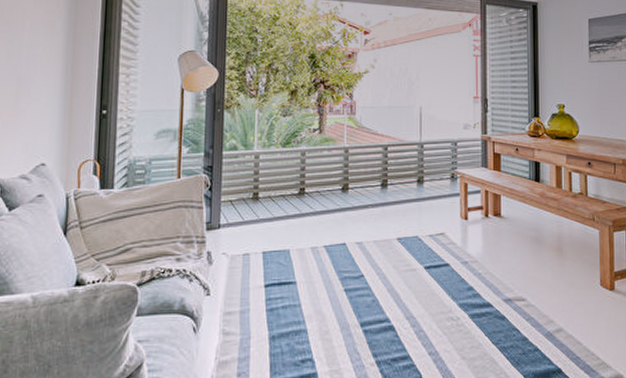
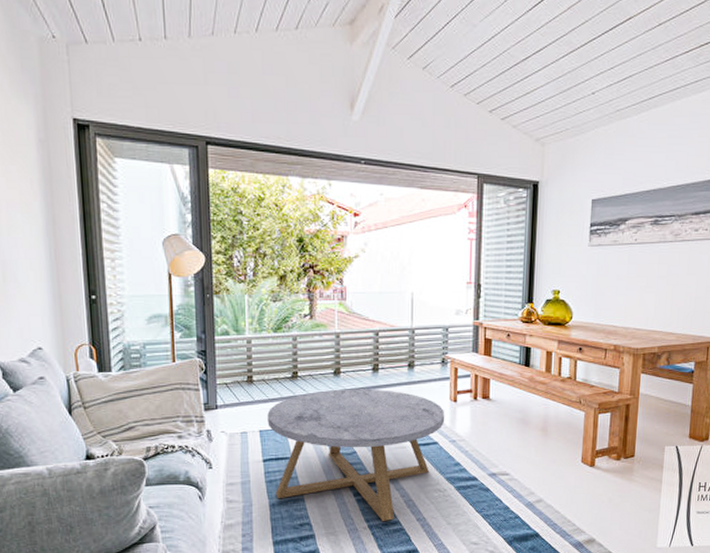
coffee table: none [271,206,456,357] -> present [267,389,445,522]

